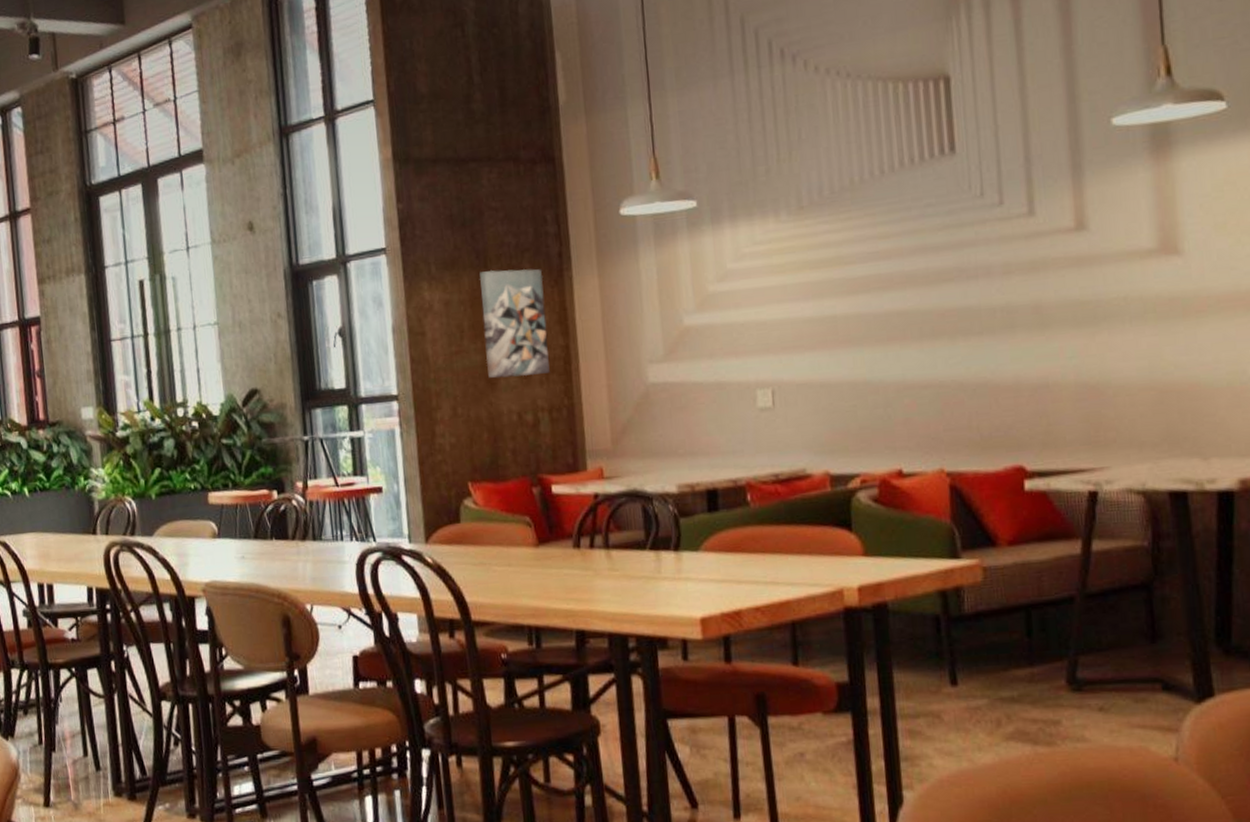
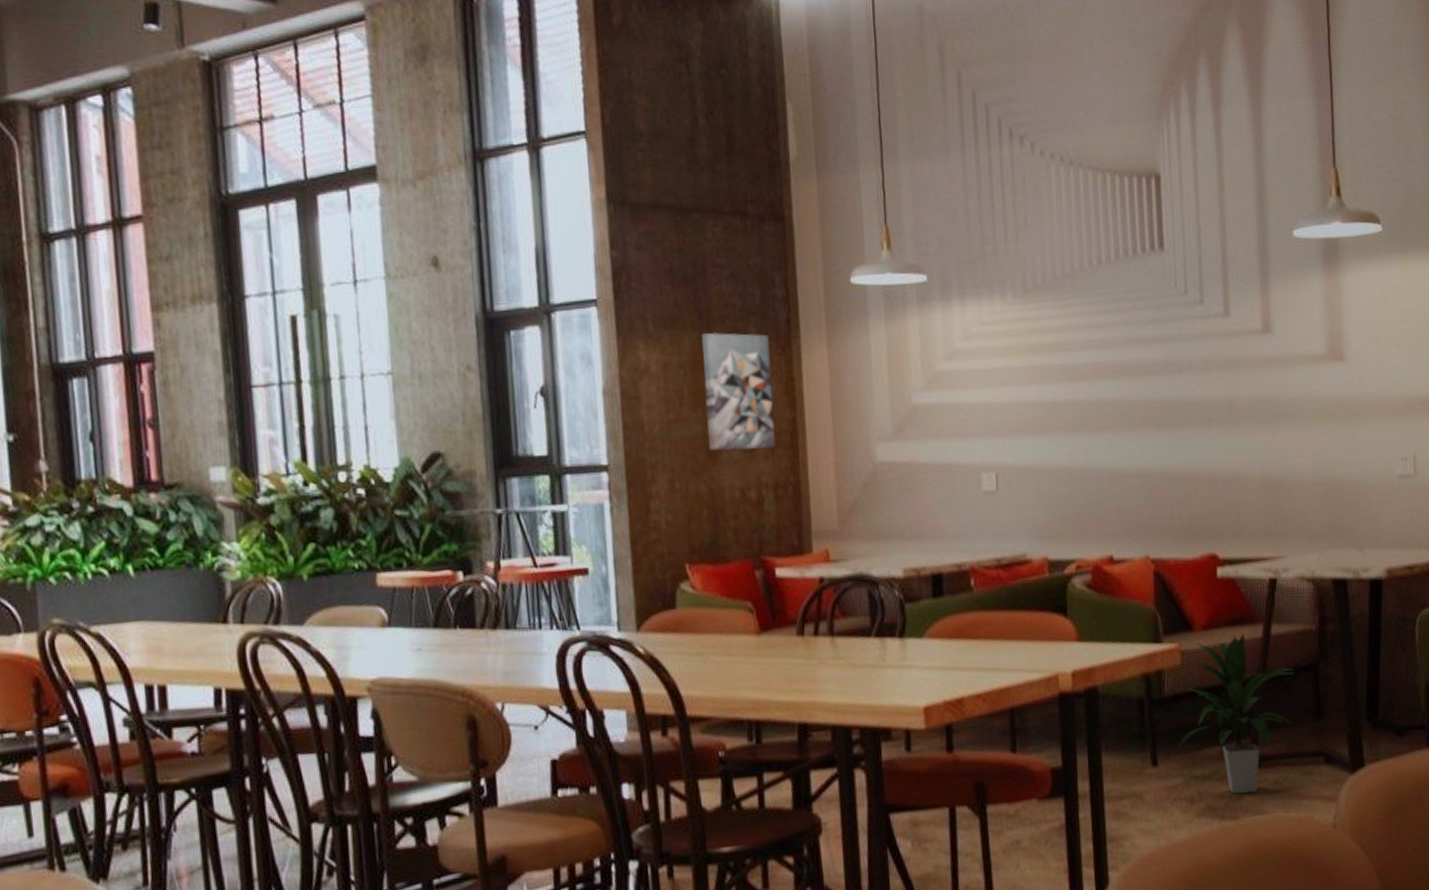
indoor plant: none [973,548,1123,719] -> present [1171,632,1295,794]

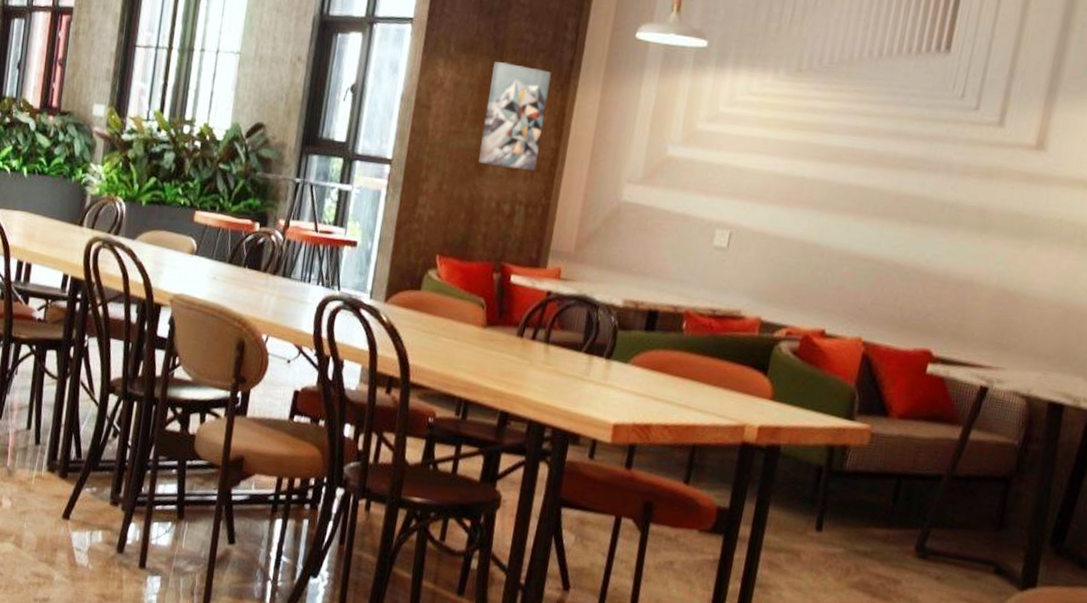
indoor plant: present [1171,632,1295,794] -> none [837,428,985,582]

